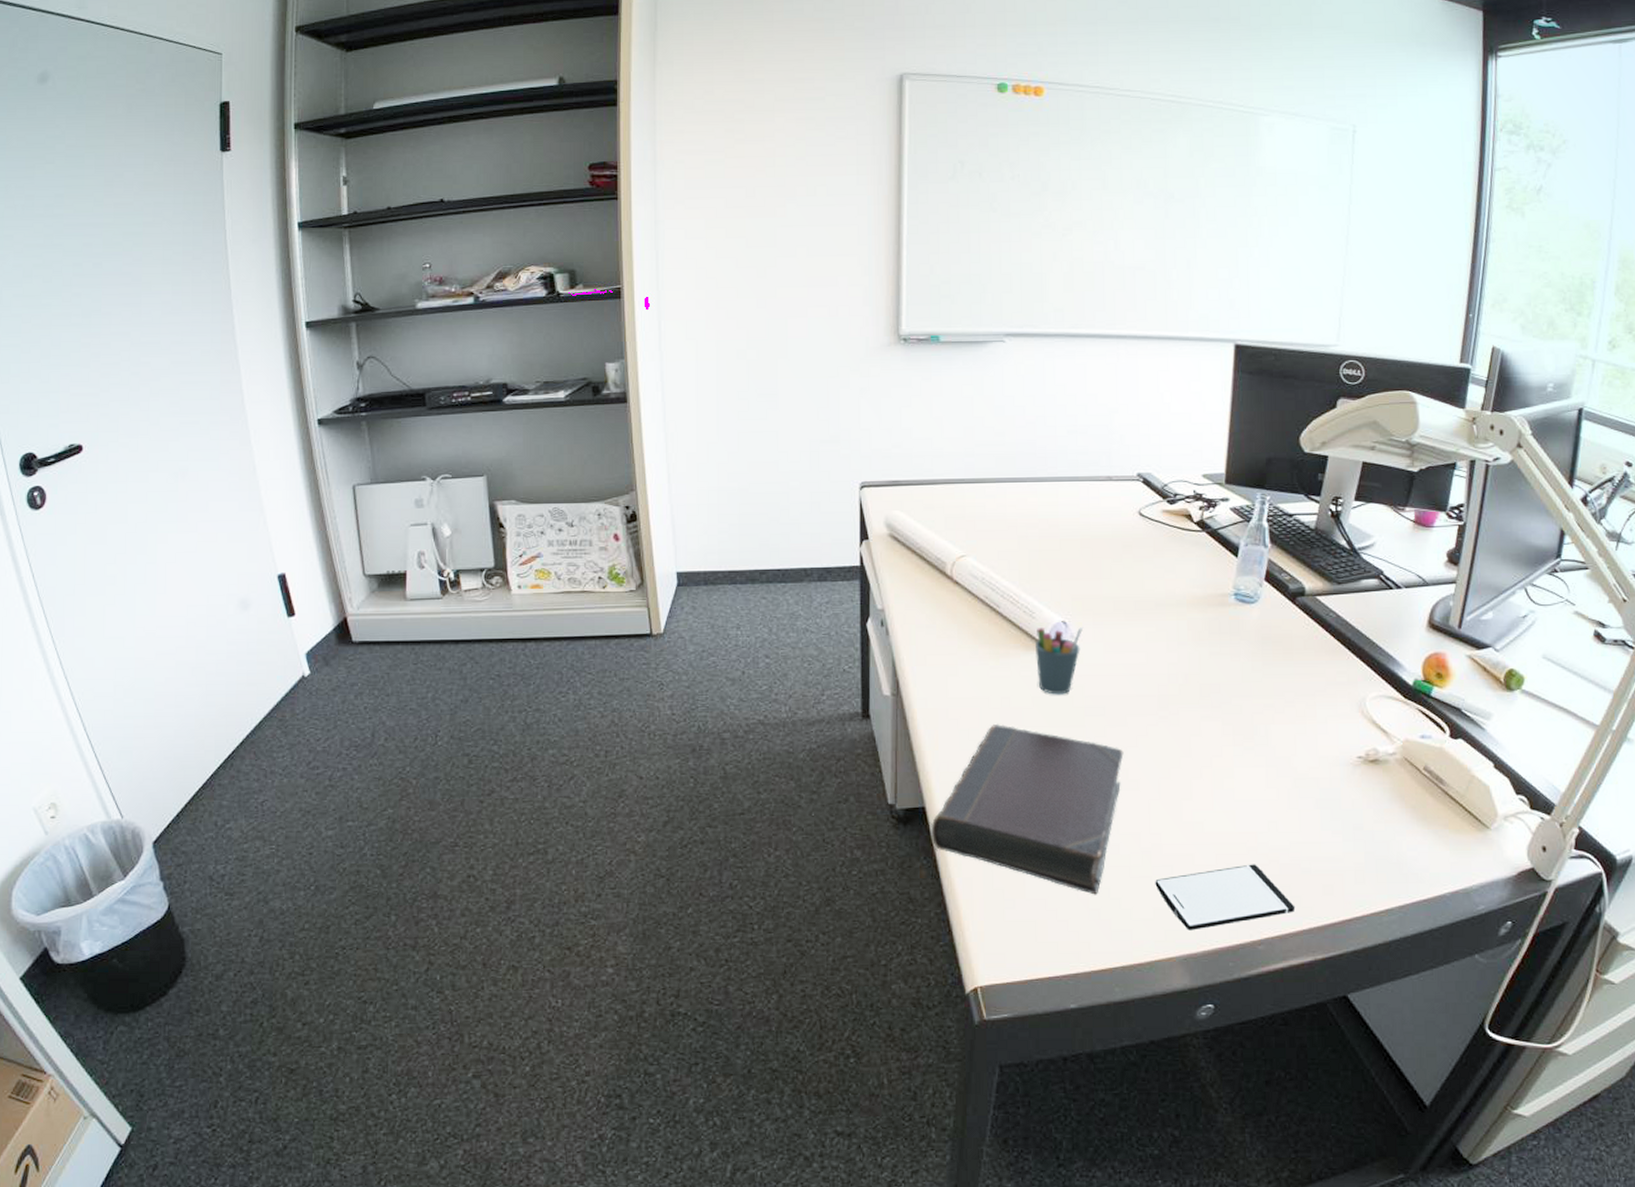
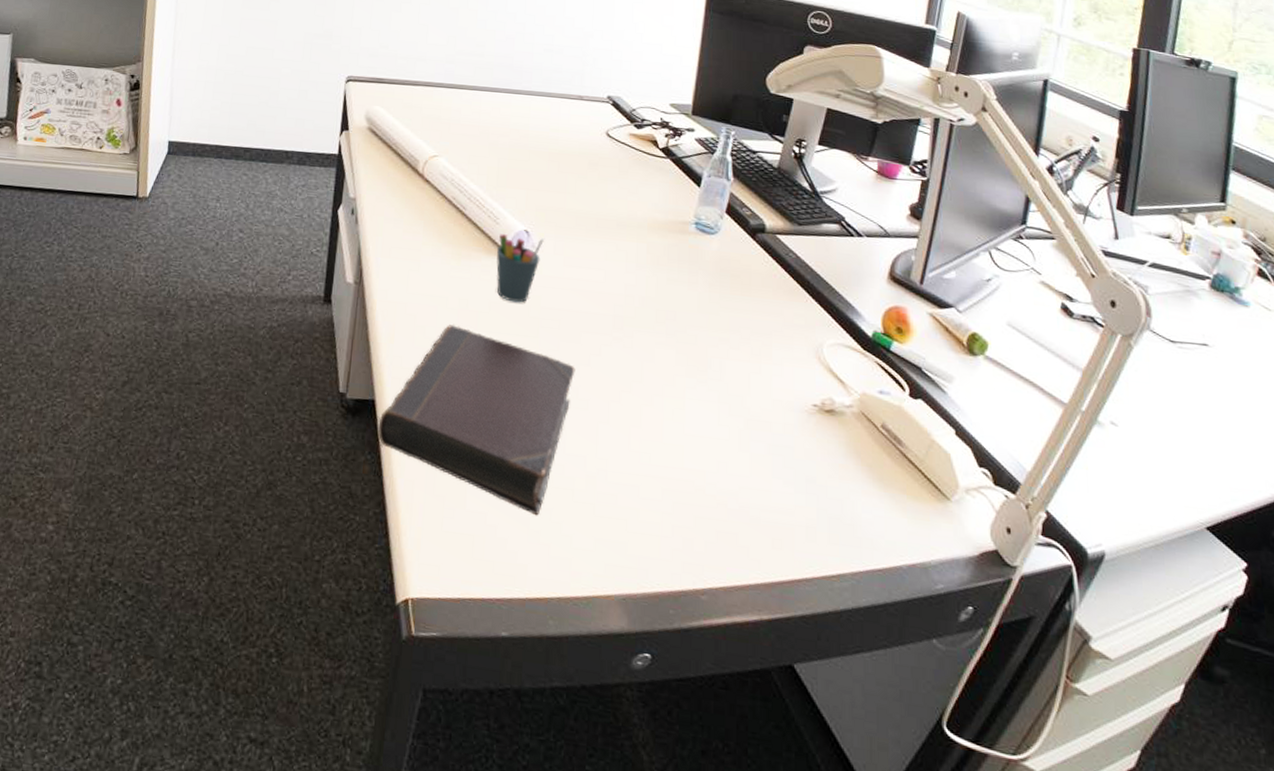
smartphone: present [1155,864,1296,930] -> none [598,504,742,569]

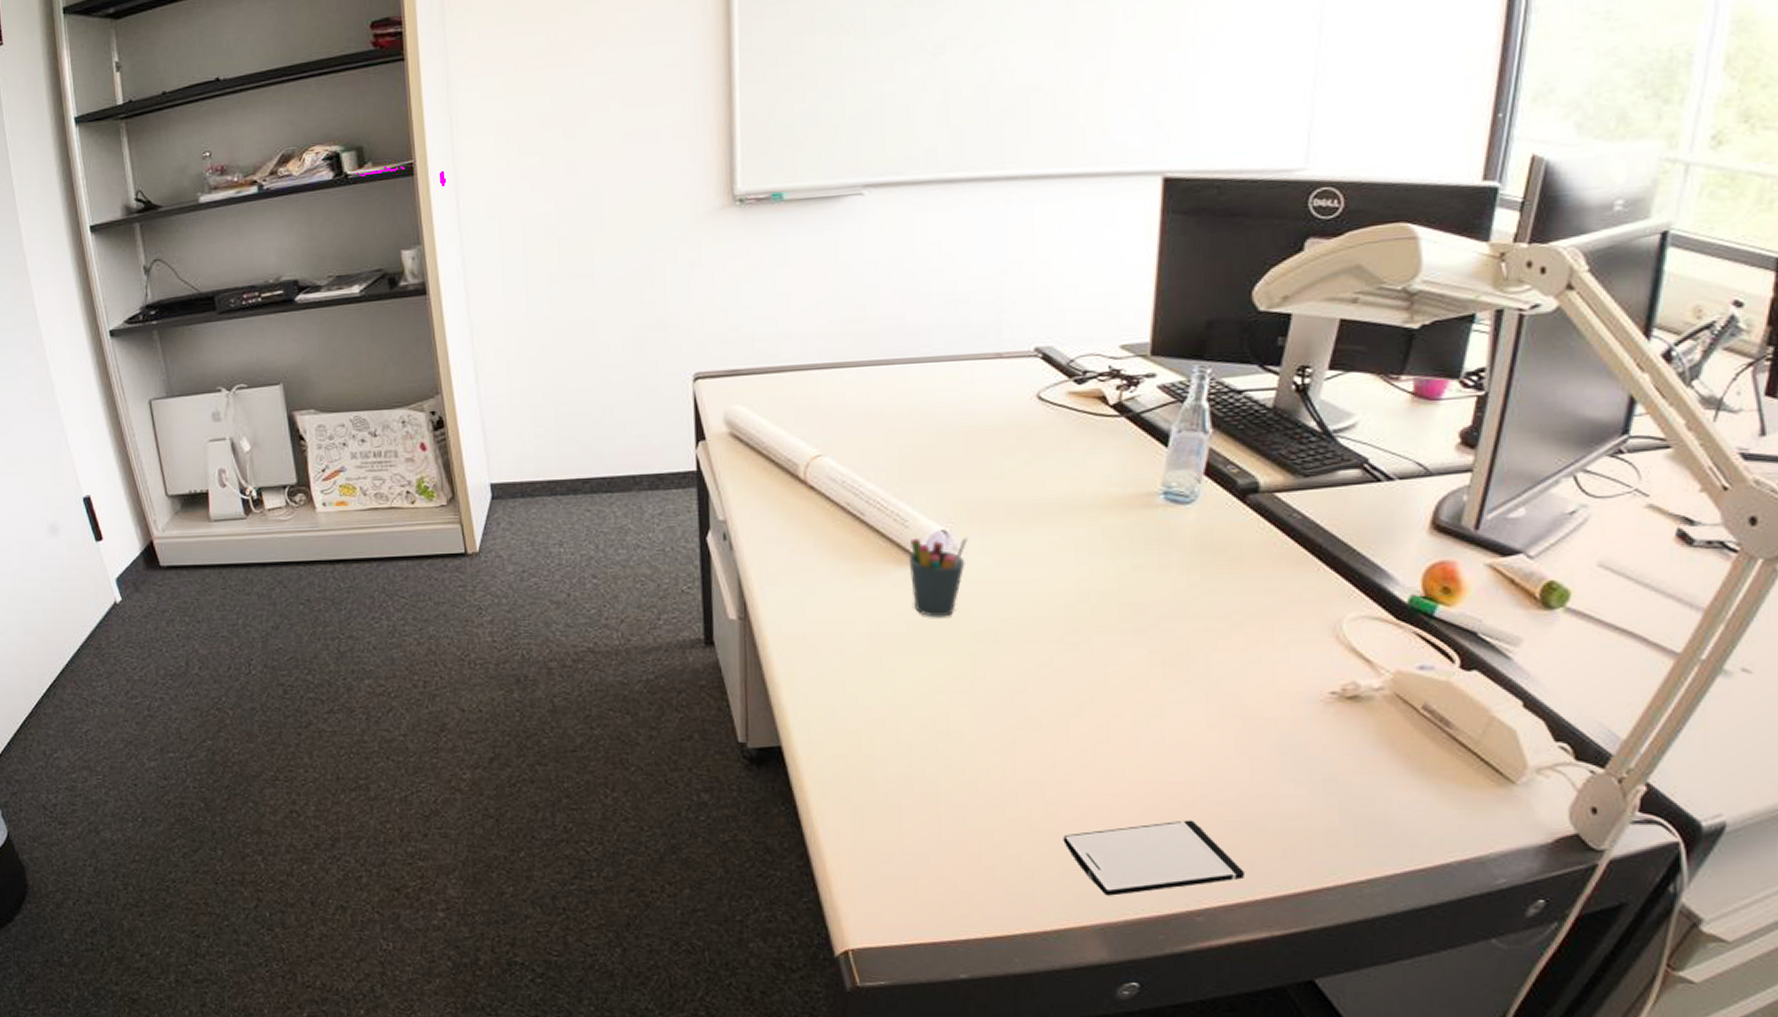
book: present [378,324,576,516] -> none [789,651,1022,851]
smartphone: none [598,504,742,569] -> present [1063,820,1246,896]

